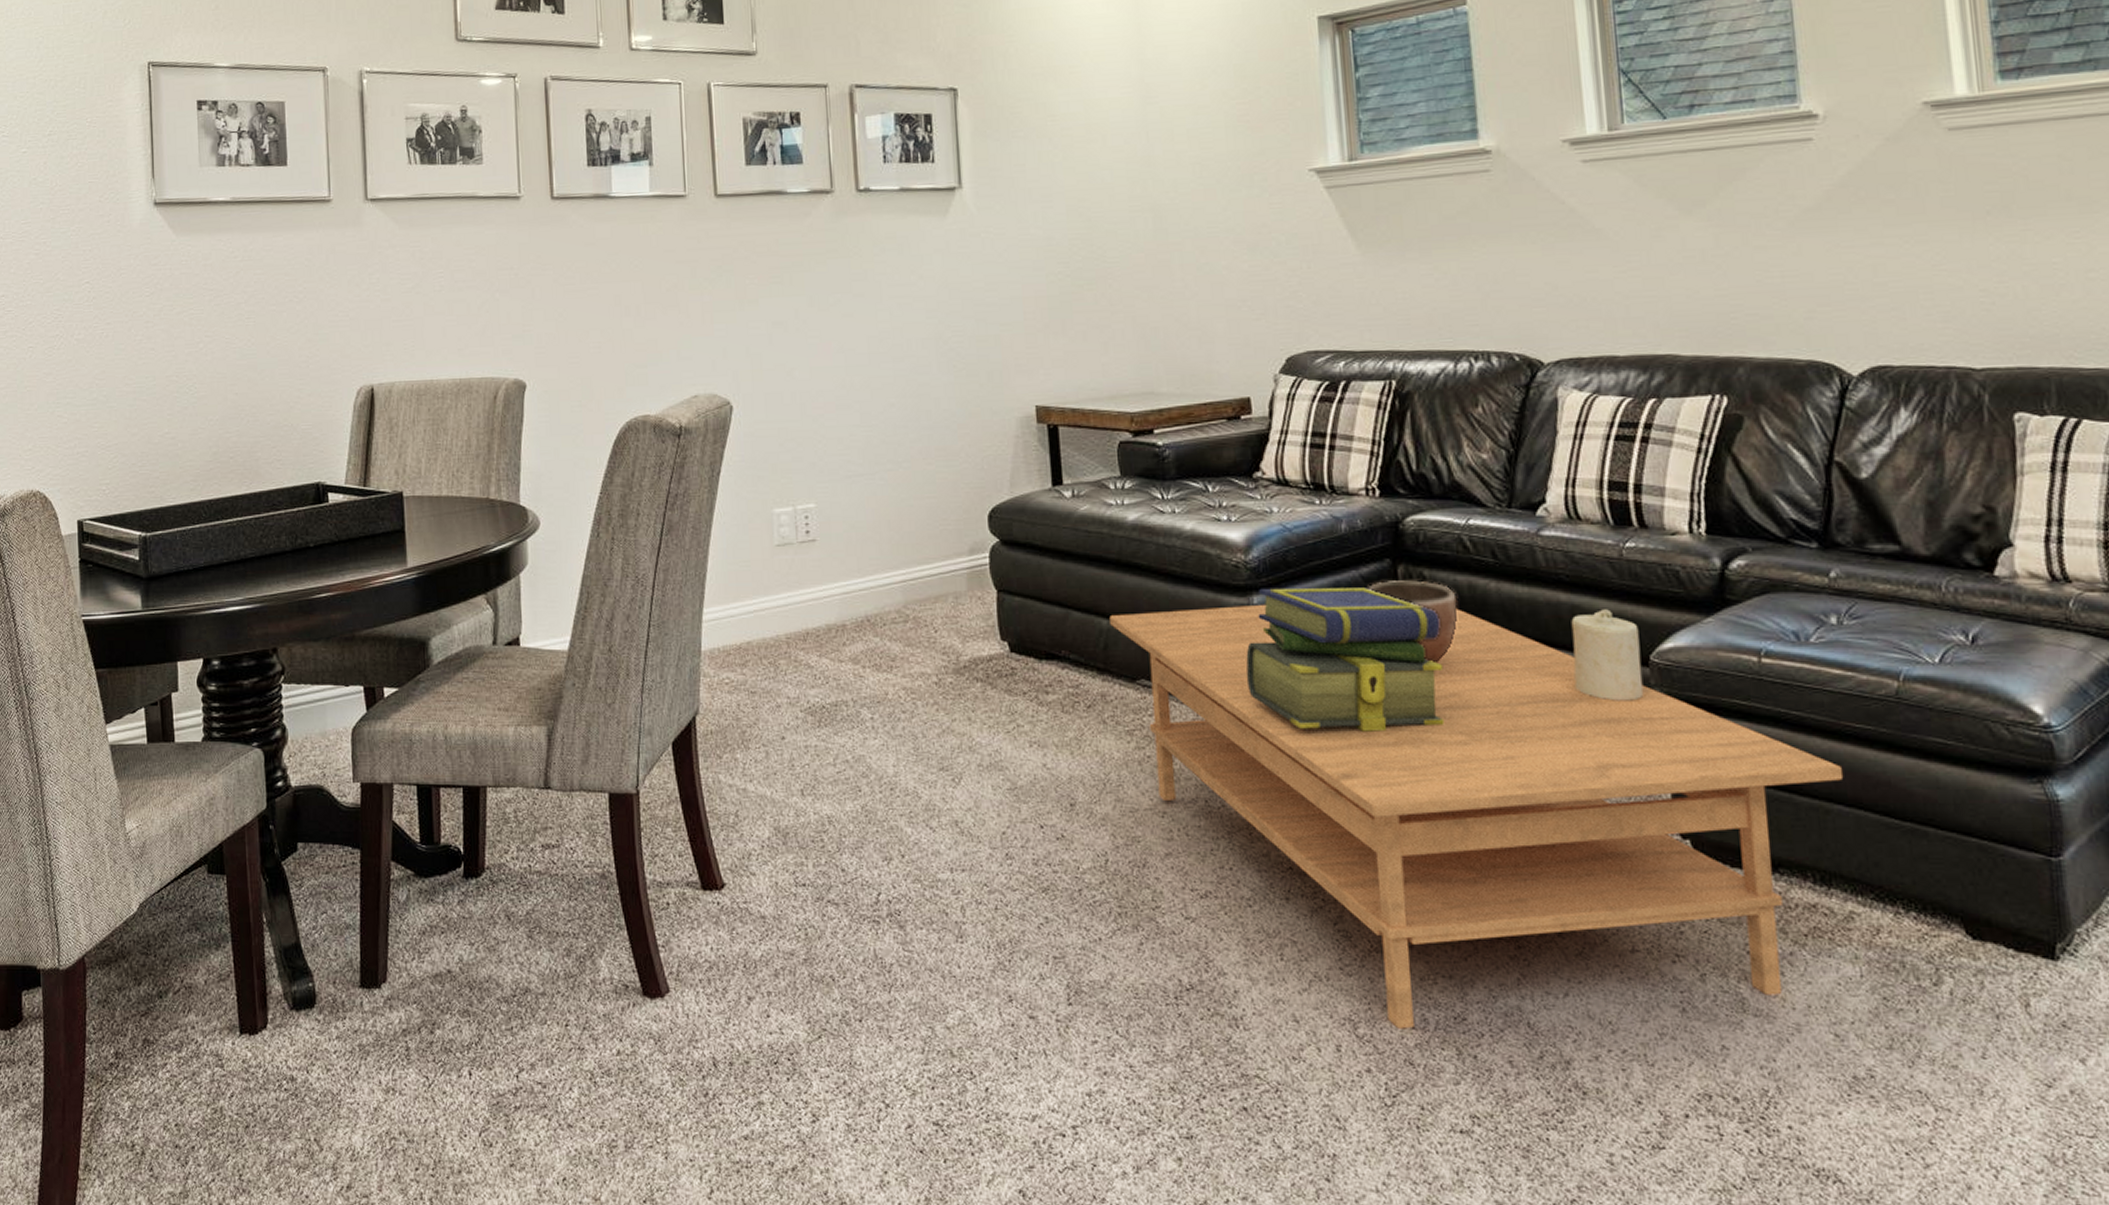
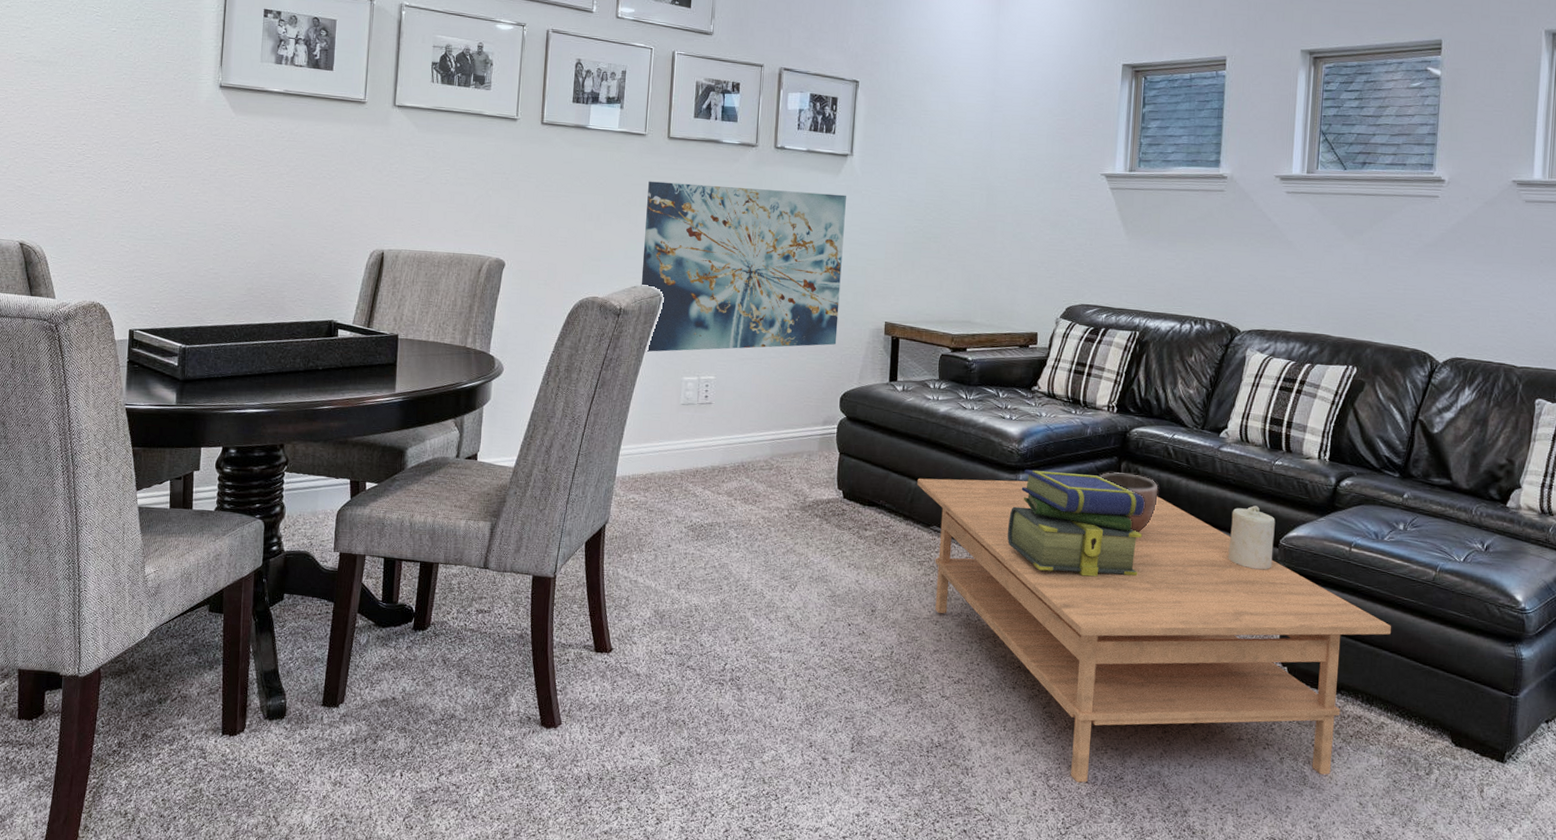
wall art: none [697,241,973,481] -> present [641,181,846,353]

